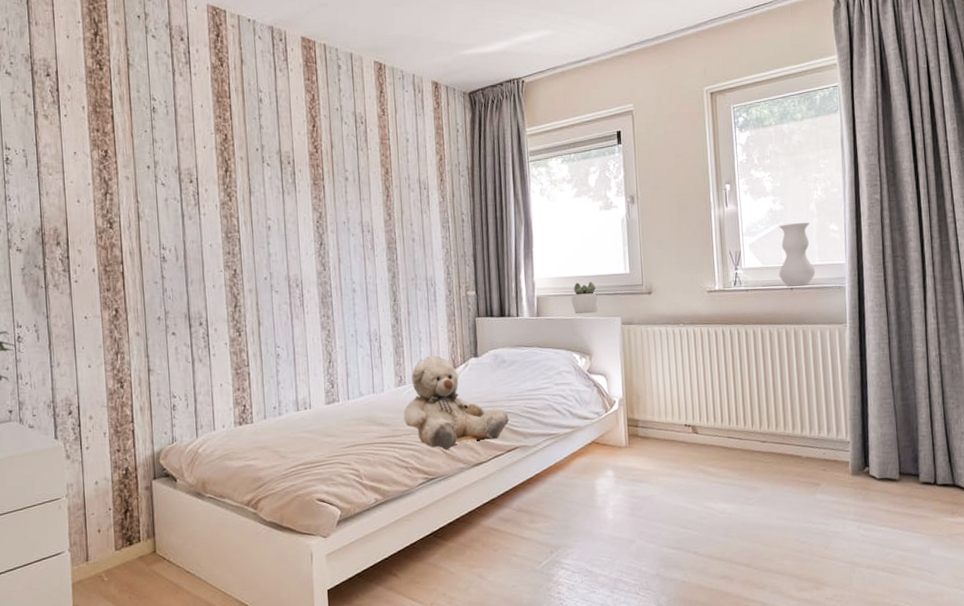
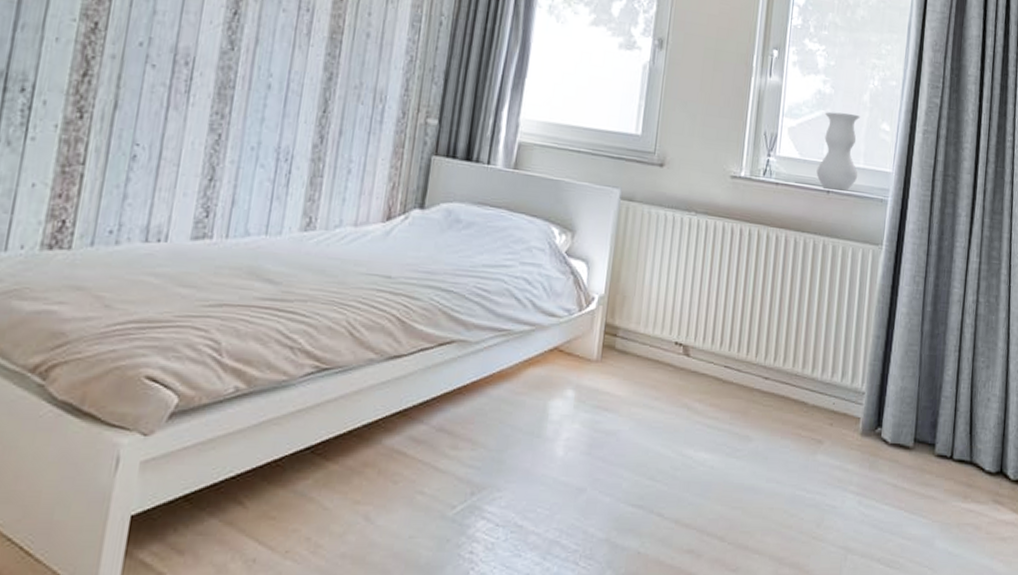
teddy bear: present [403,356,510,449] -> none [302,196,451,330]
succulent plant: present [571,282,600,315] -> none [562,134,599,179]

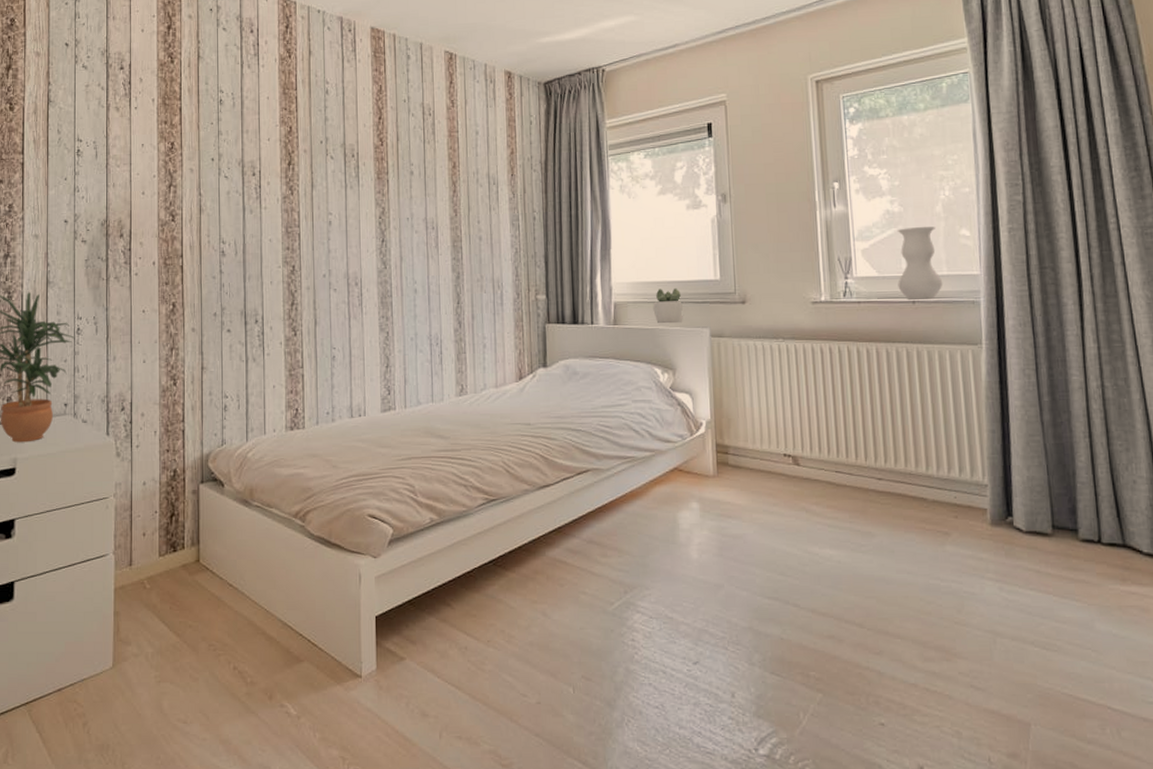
succulent plant: none [562,134,599,179] -> present [653,288,685,324]

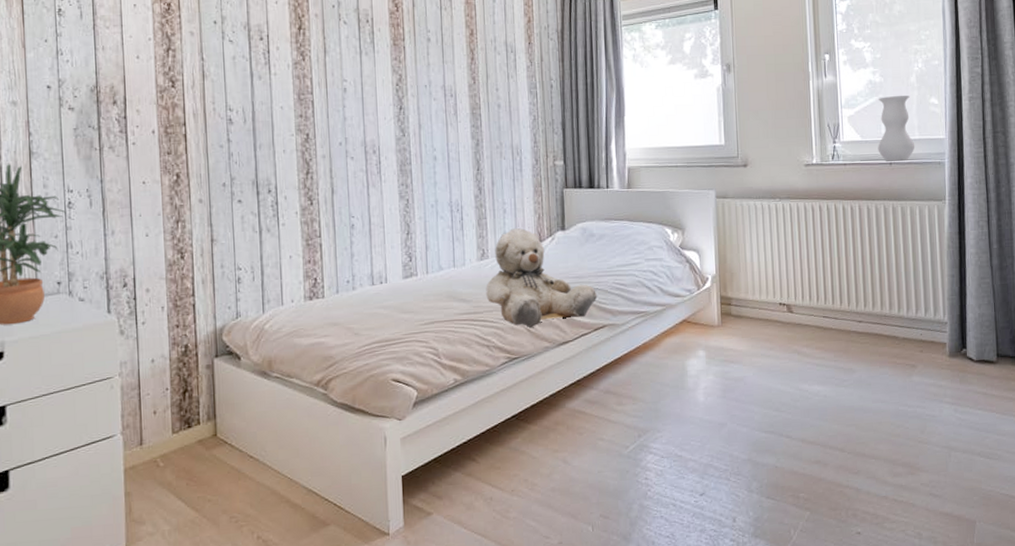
teddy bear: none [464,364,581,468] -> present [486,228,598,327]
succulent plant: present [653,288,685,324] -> none [664,153,693,187]

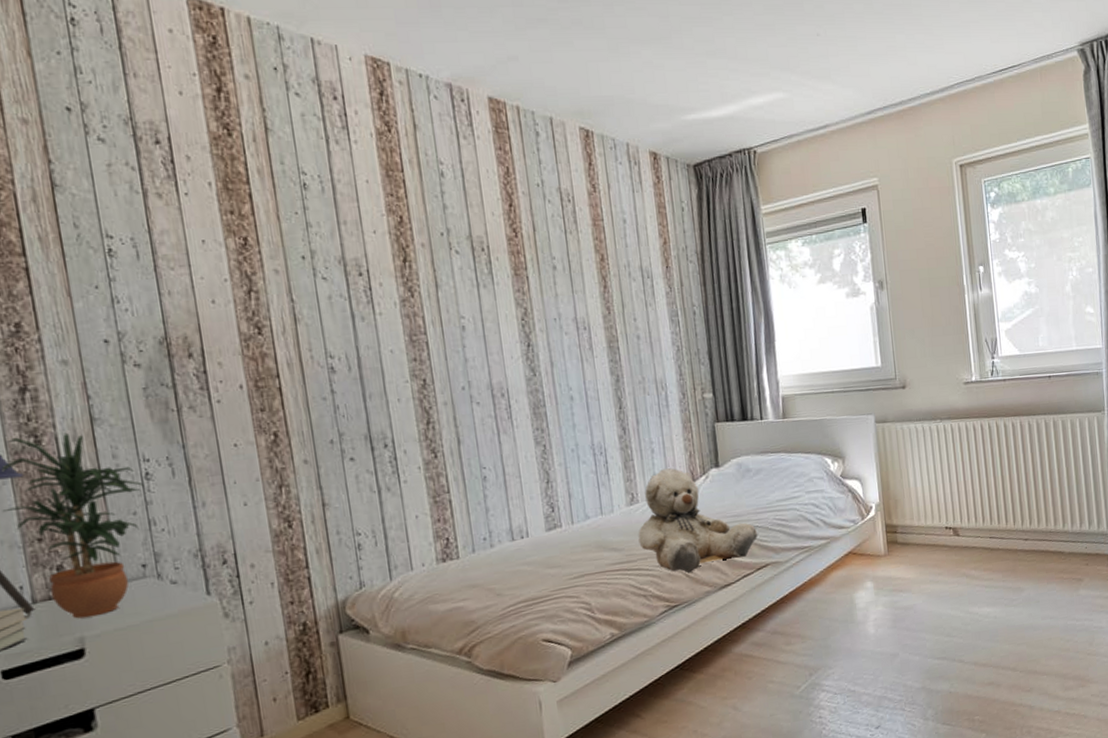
vase: present [878,96,915,163] -> none [1035,306,1073,376]

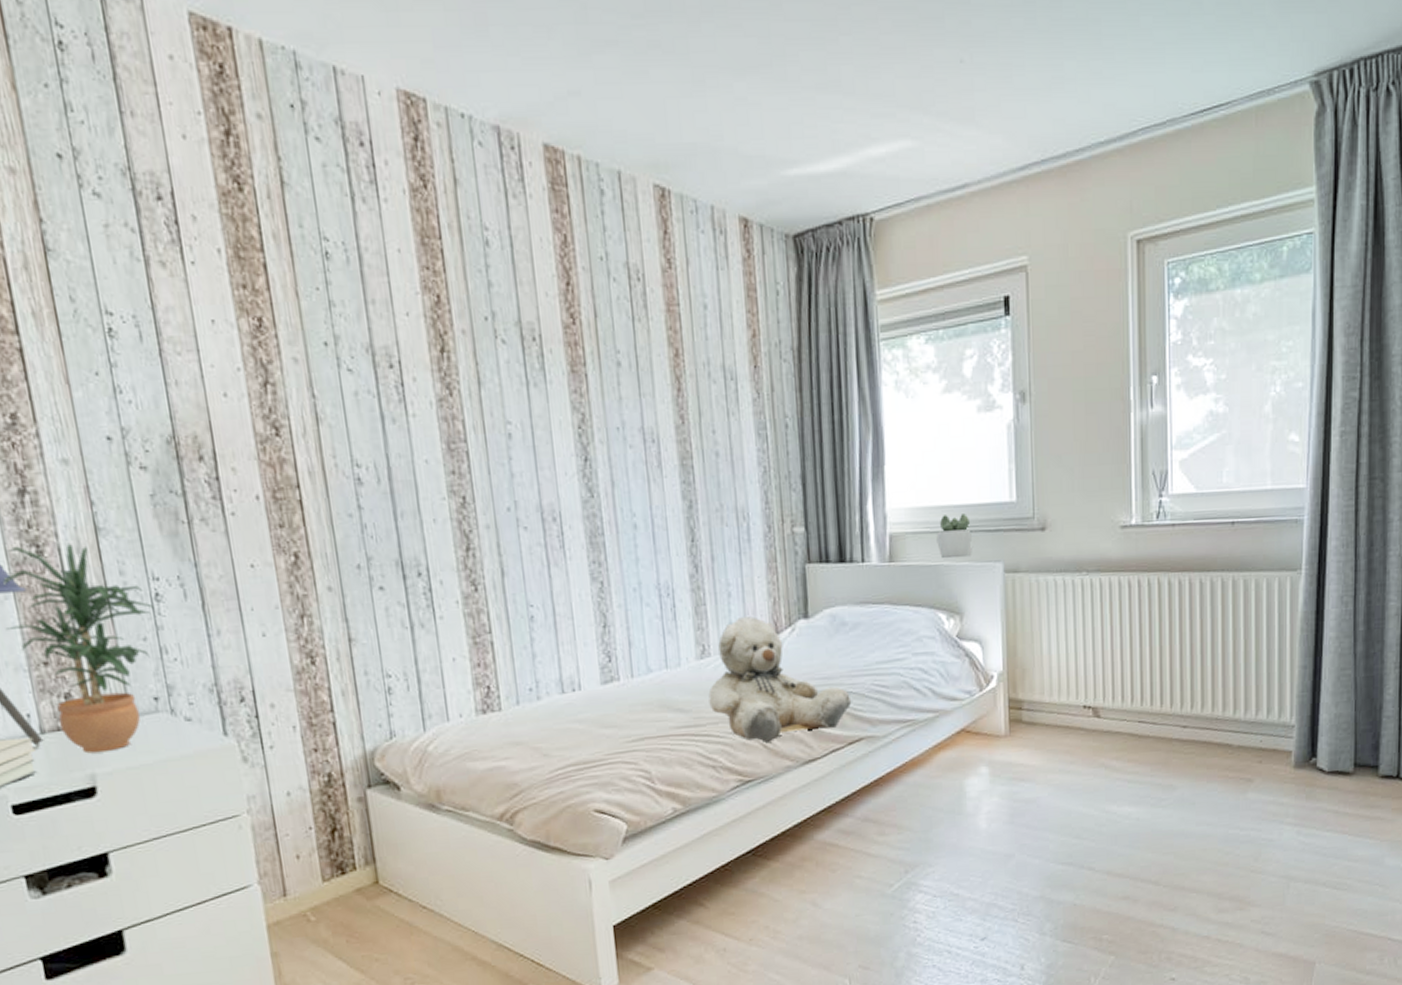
succulent plant: none [819,377,851,415] -> present [936,513,975,559]

